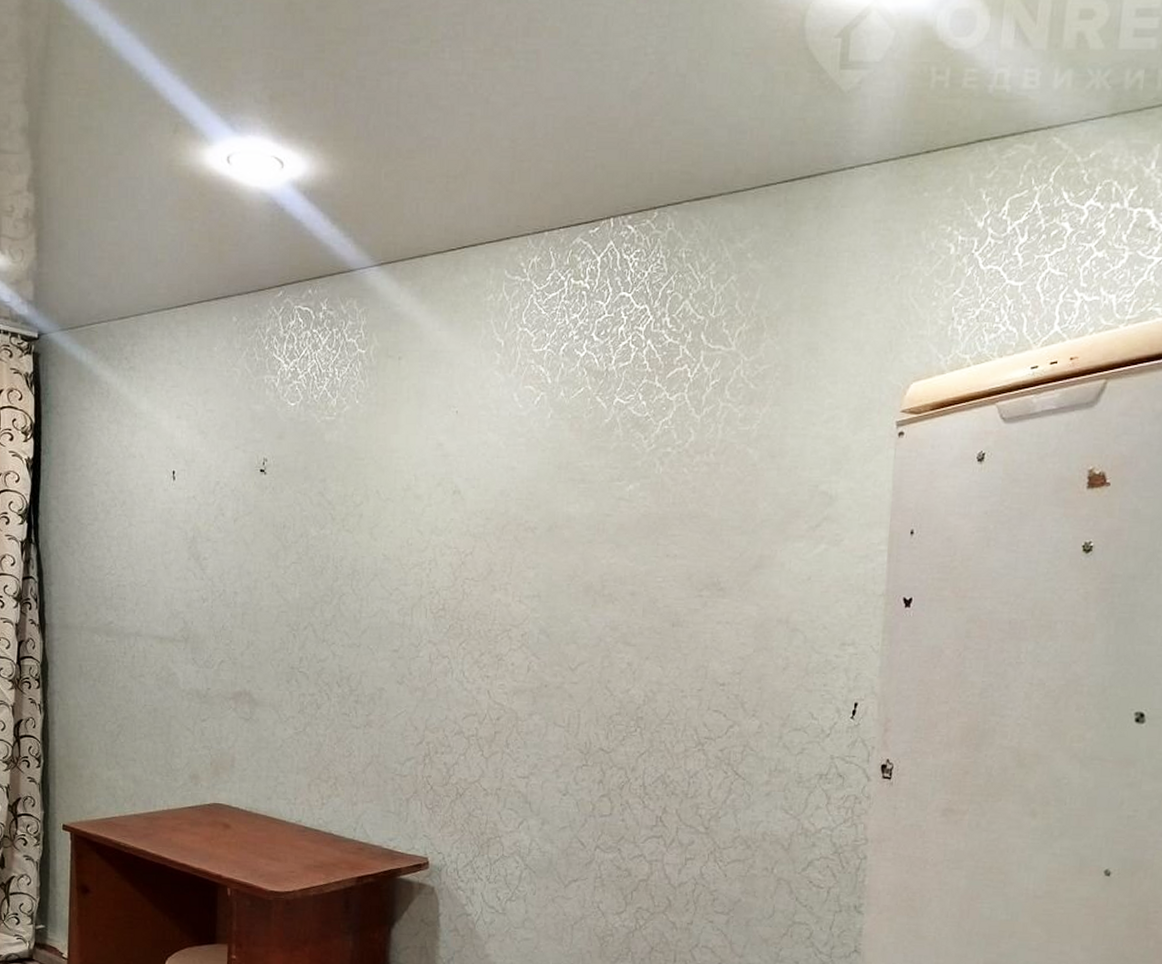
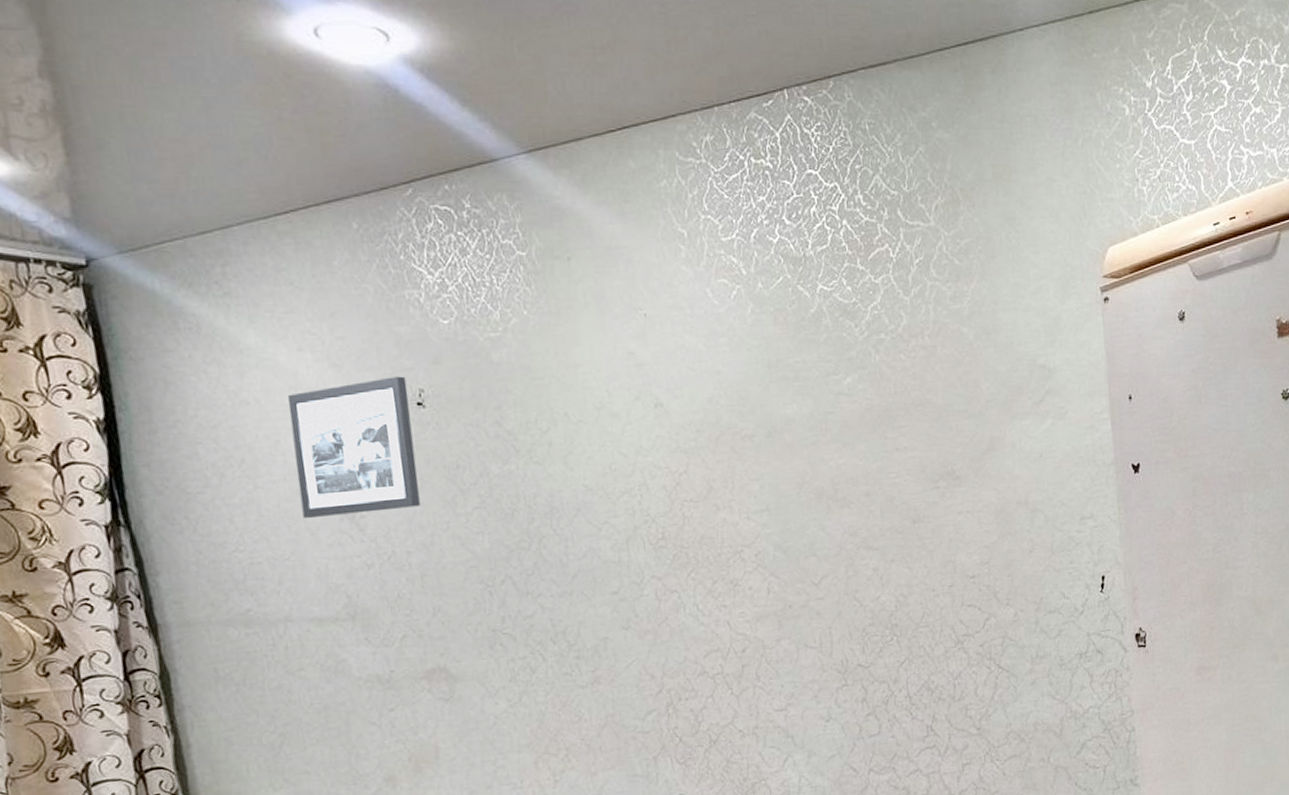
picture frame: none [161,446,255,556] -> present [288,376,420,518]

